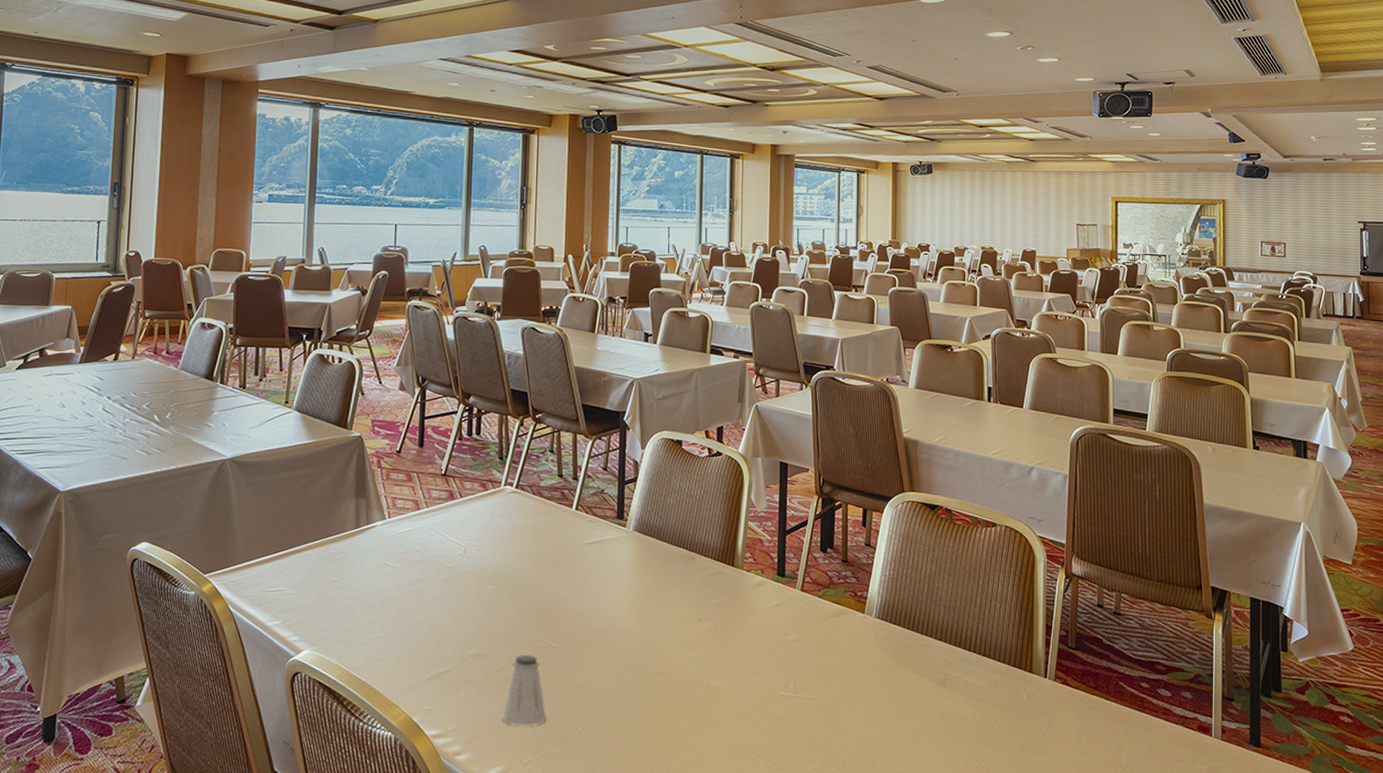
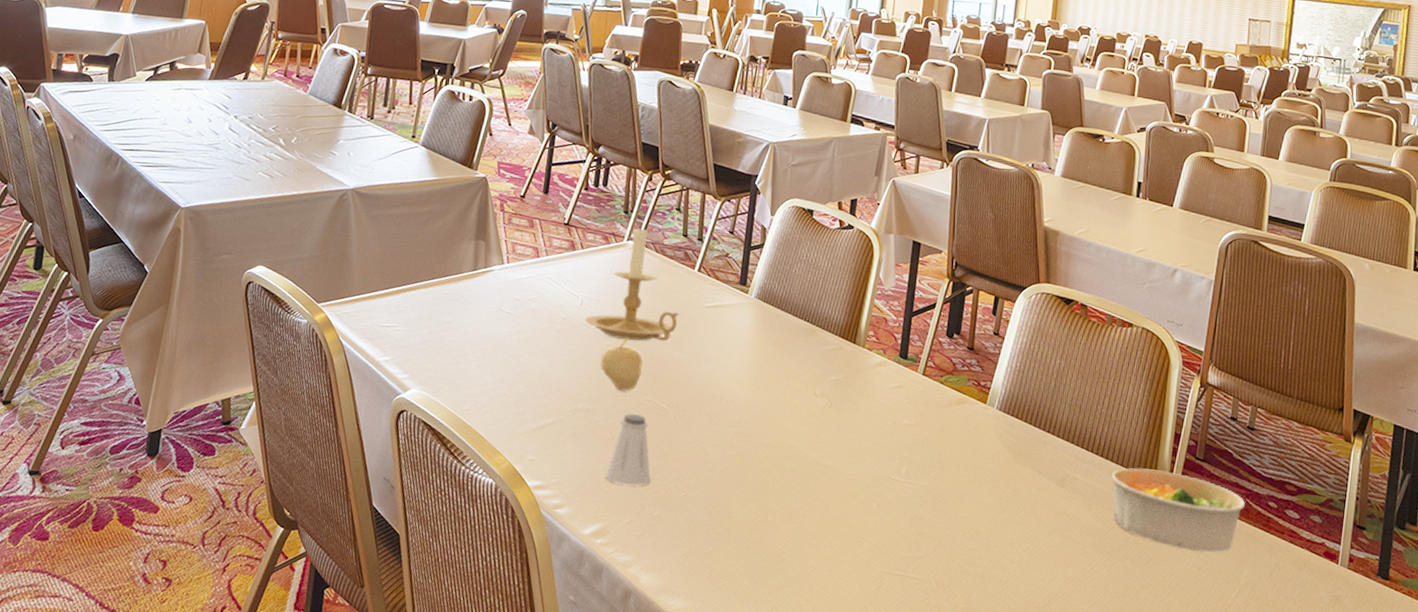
candle holder: none [469,468,560,582] -> present [585,224,679,341]
fruit: none [487,580,529,633] -> present [600,336,643,391]
bowl: none [990,662,1119,738] -> present [1111,467,1245,553]

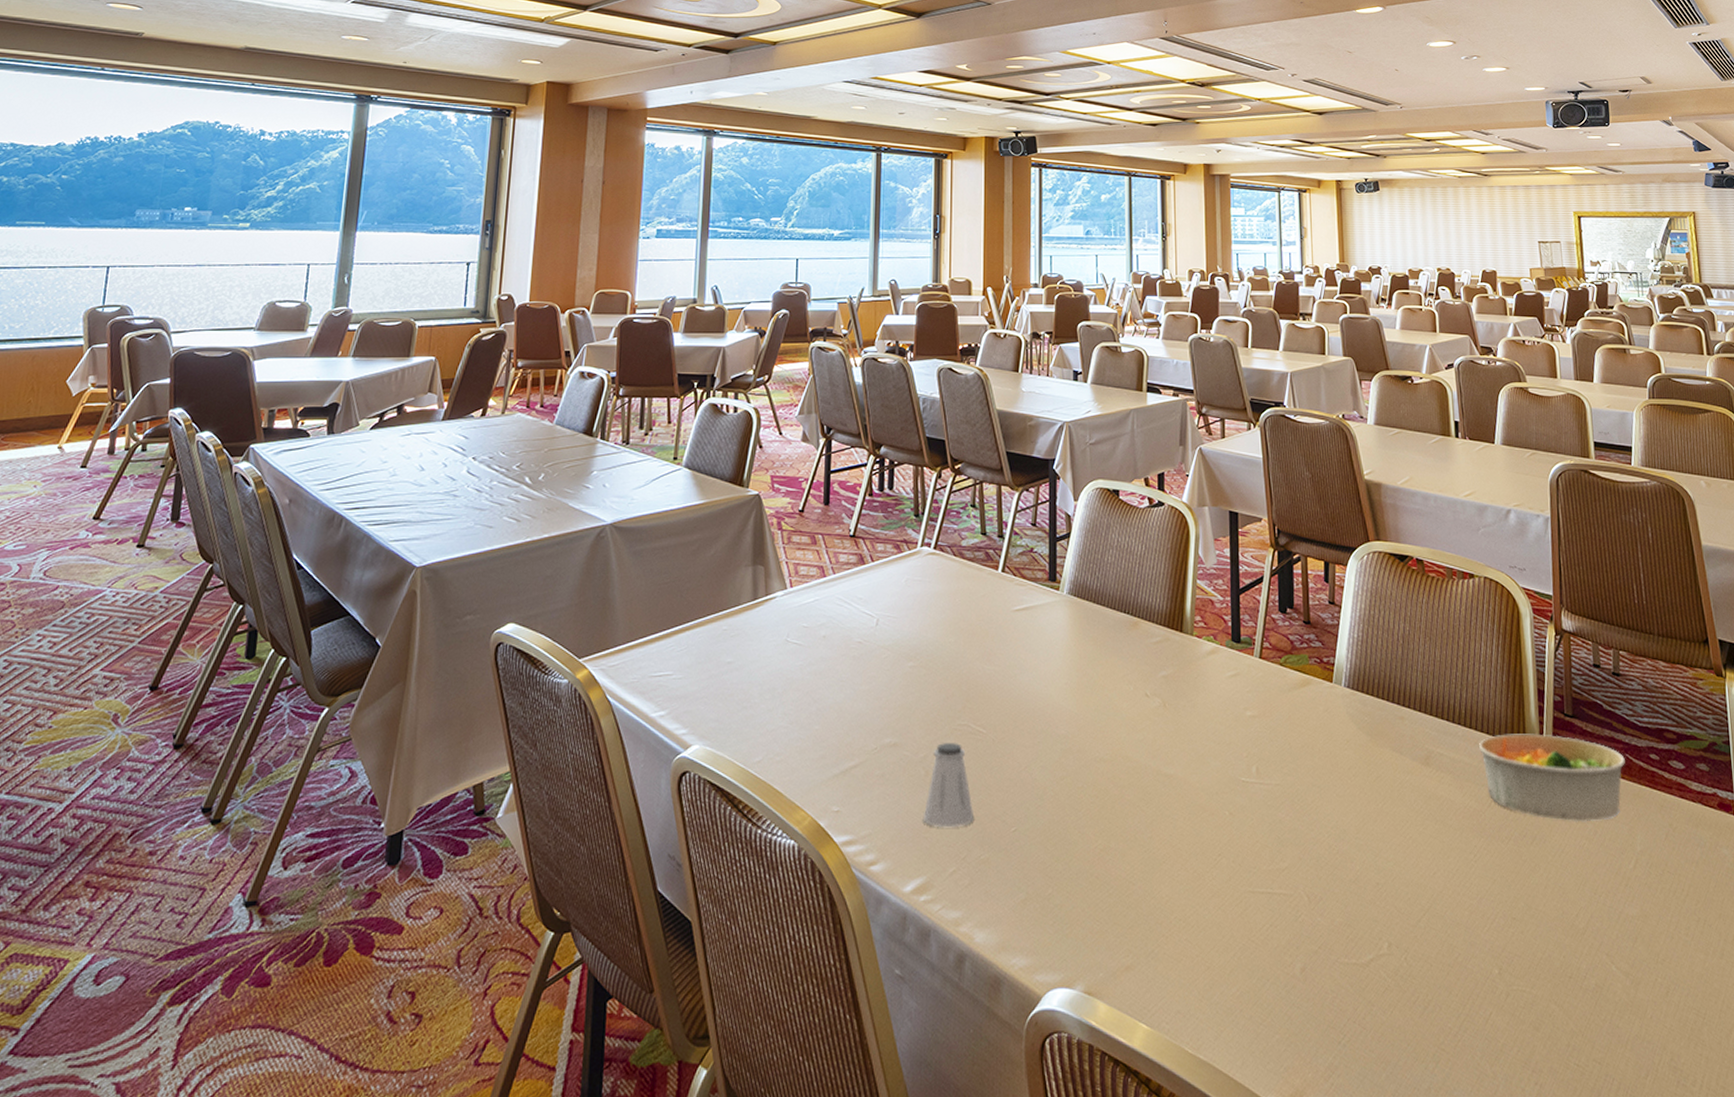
candle holder: present [585,224,679,341] -> none [883,527,986,657]
fruit: present [600,336,643,391] -> none [904,655,951,717]

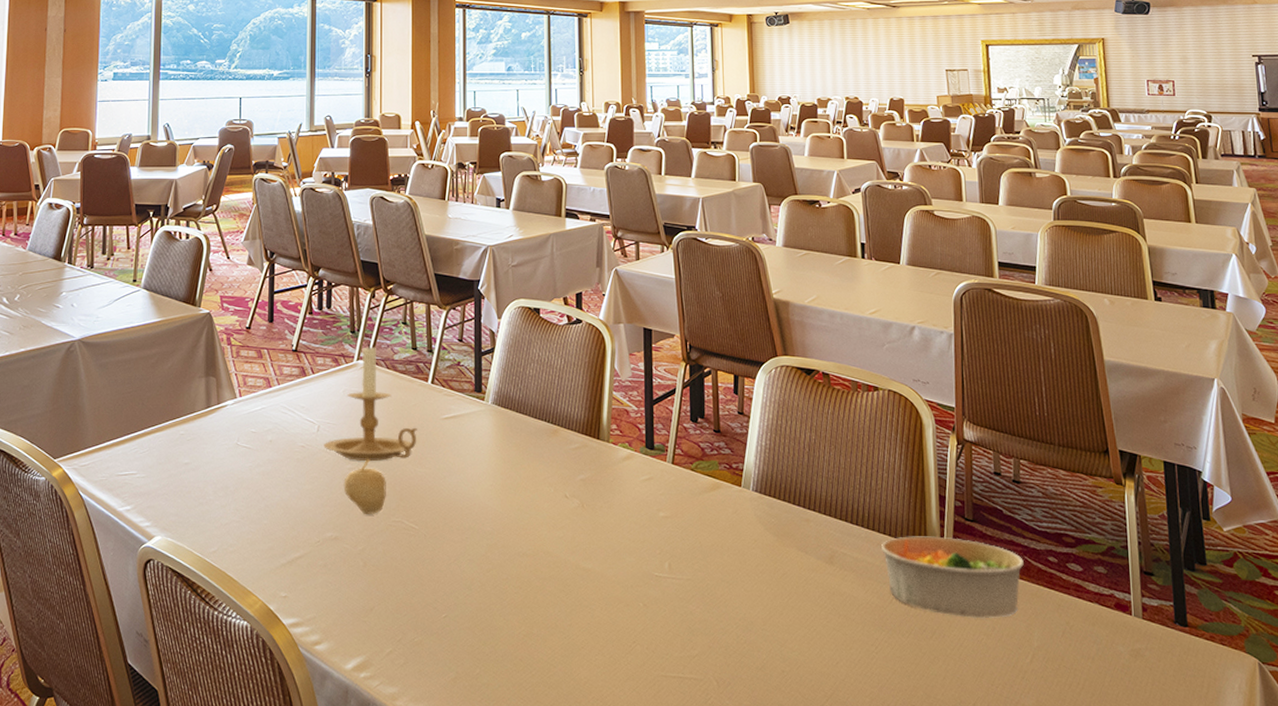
candle holder: none [883,527,986,657] -> present [324,342,417,461]
fruit: none [904,655,951,717] -> present [343,458,386,514]
saltshaker: present [923,743,975,828] -> none [362,537,409,613]

